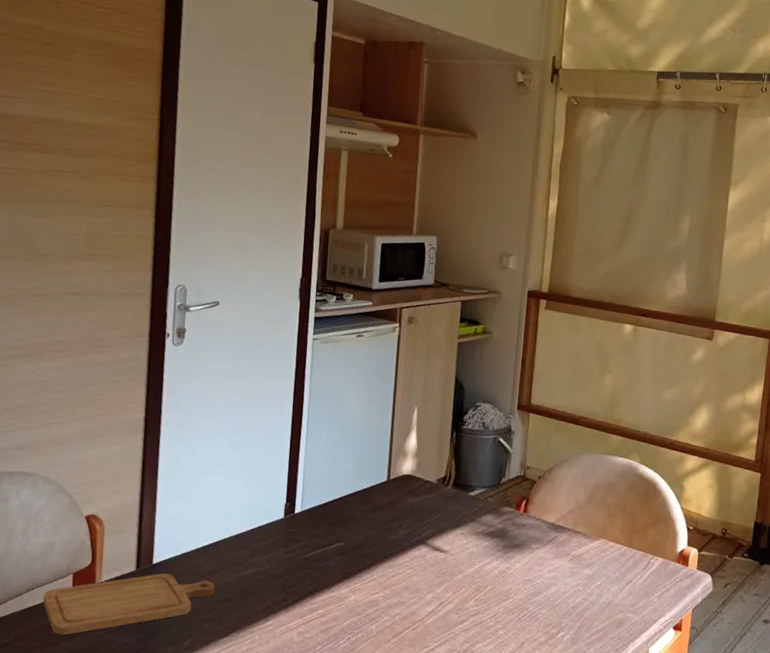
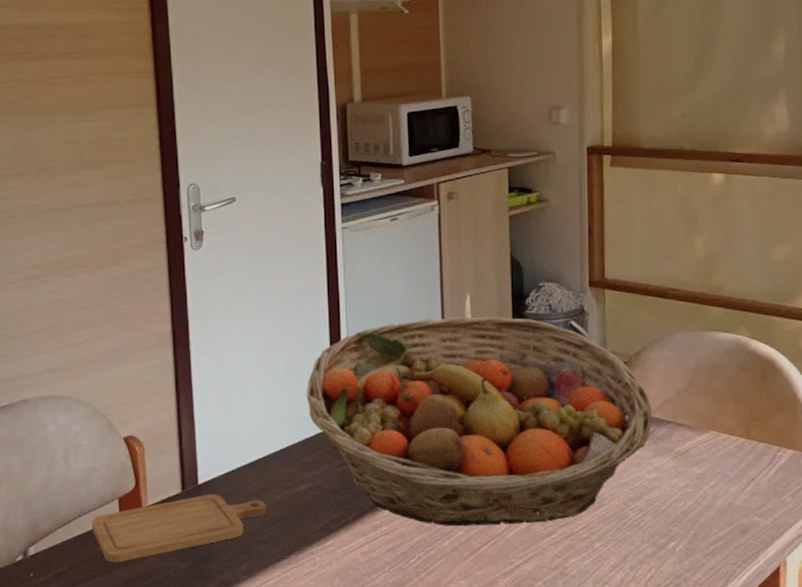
fruit basket: none [263,426,558,613] -> present [306,316,653,527]

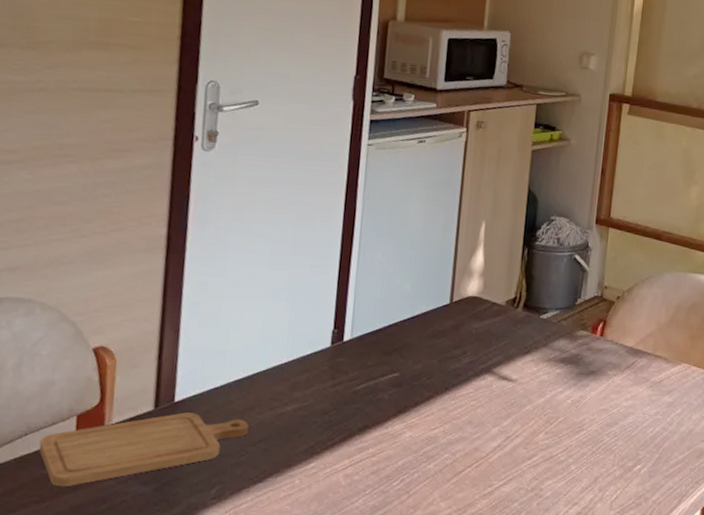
fruit basket: present [306,316,653,527] -> none [307,242,637,449]

